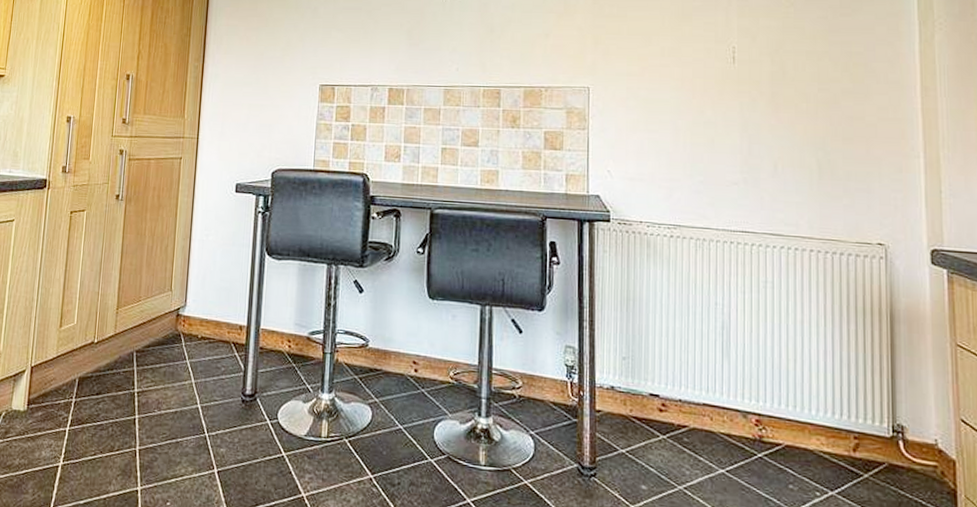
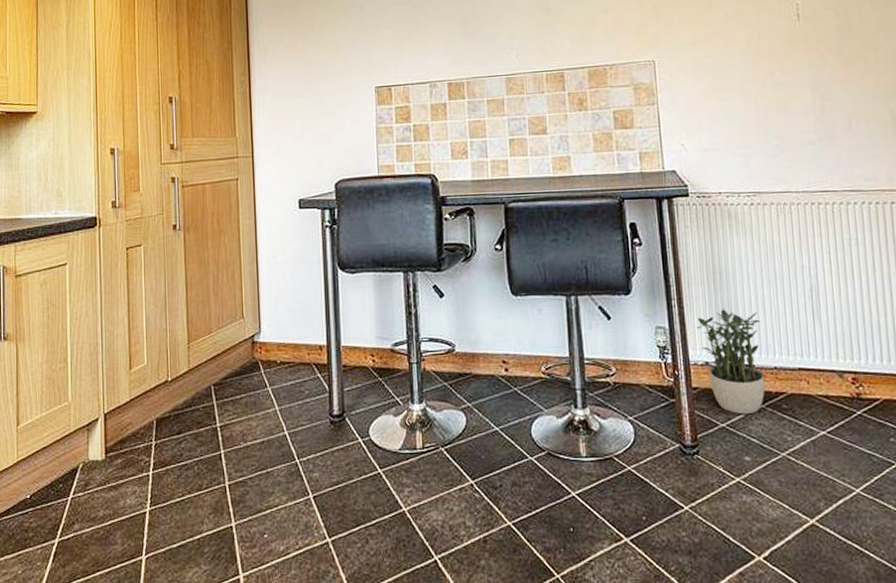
potted plant: none [606,336,670,443] -> present [697,309,765,414]

